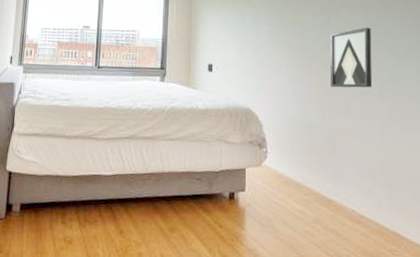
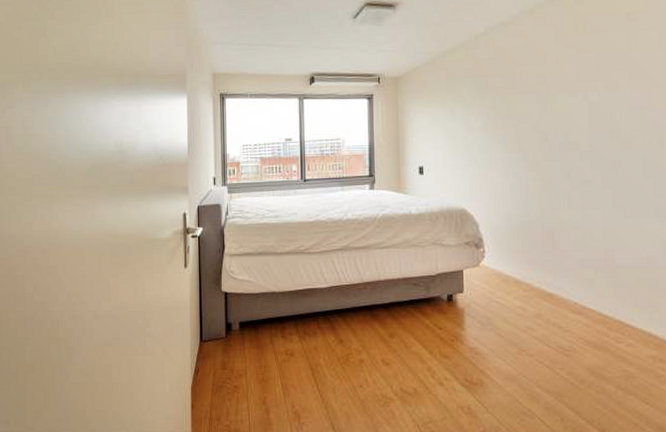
wall art: present [330,27,373,88] -> none [548,111,595,180]

